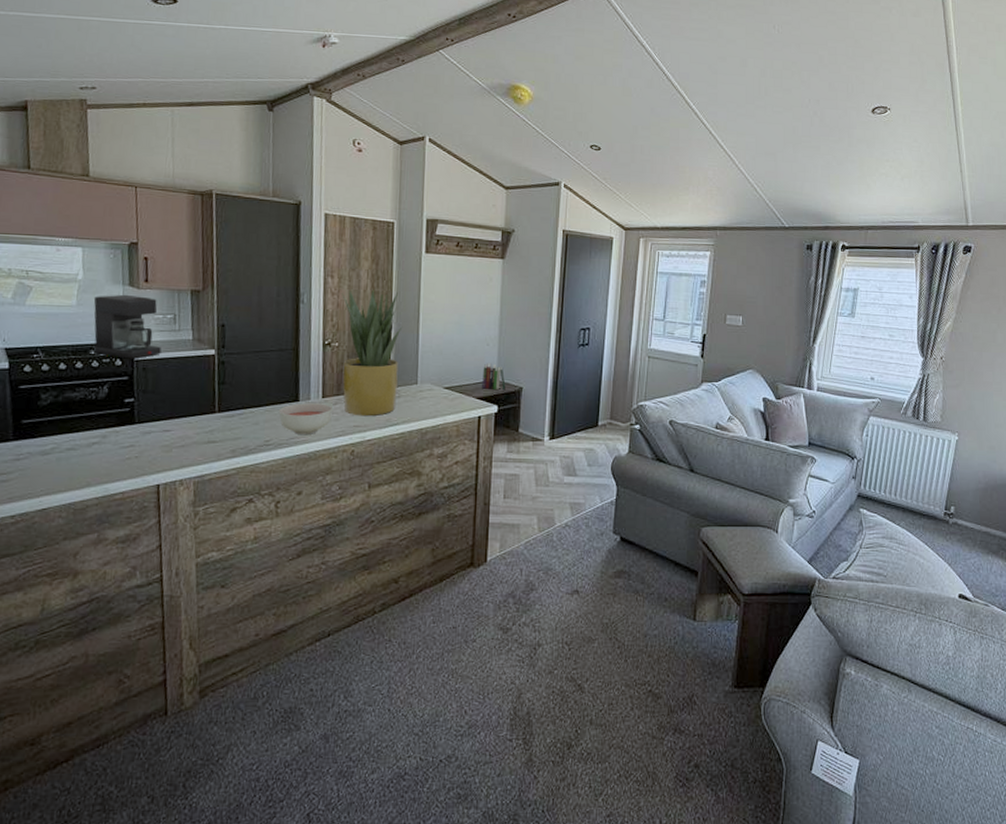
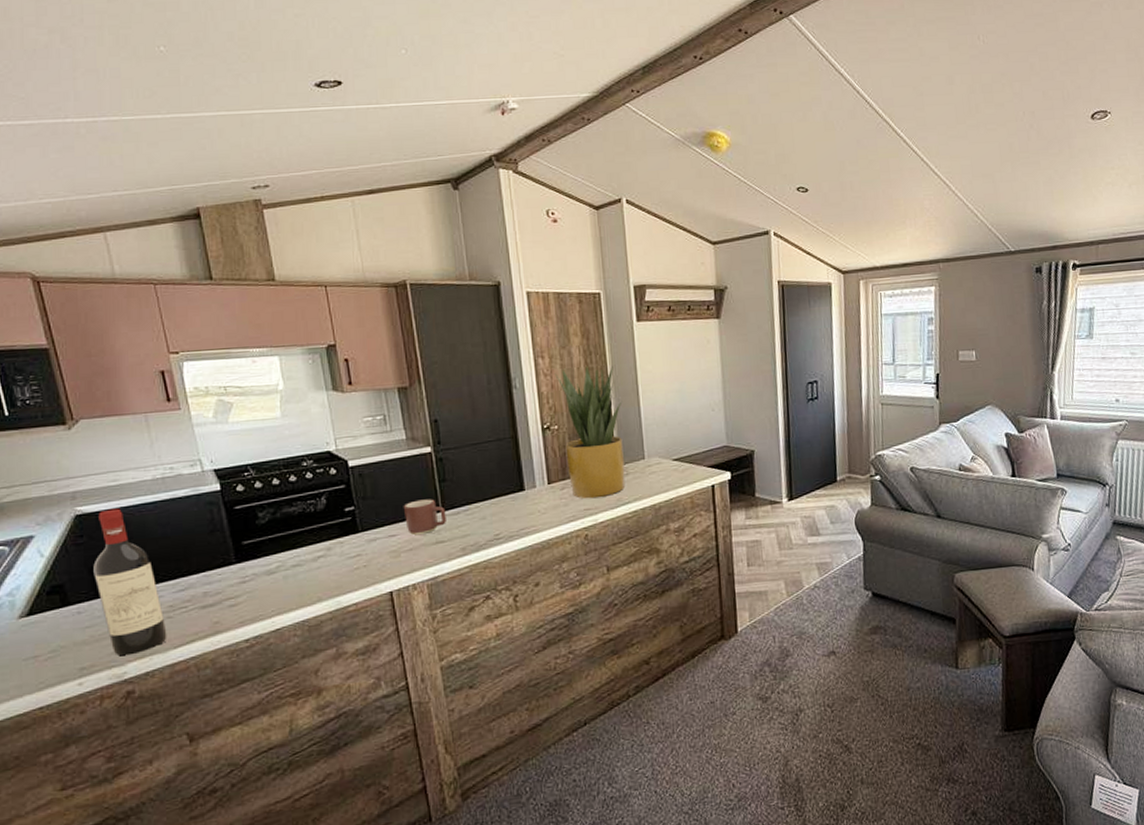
coffee maker: present [93,294,161,359] -> none [298,399,376,467]
mug: none [180,399,221,433] -> present [403,499,446,536]
bowl: present [278,403,332,436] -> none [504,490,560,525]
books: present [482,363,506,391] -> none [711,429,737,457]

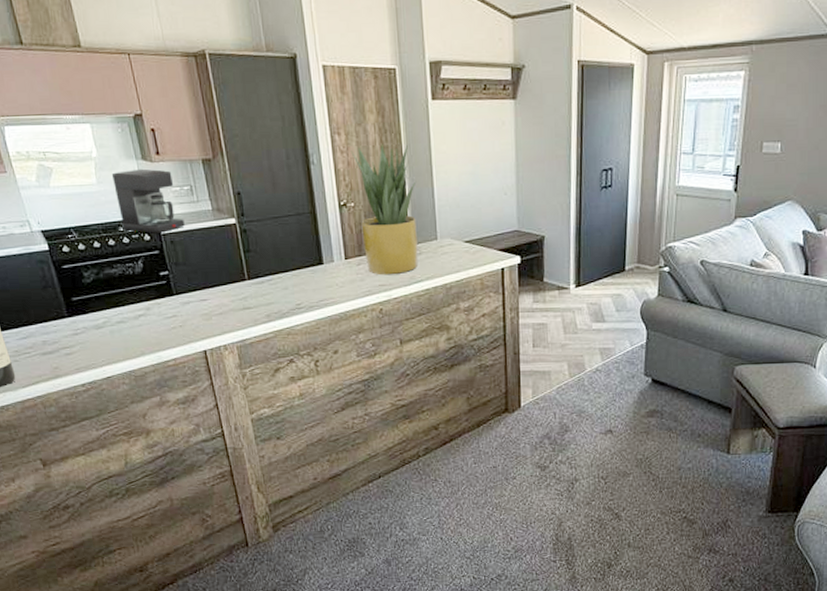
coffee maker: none [298,399,376,467] -> present [111,168,185,234]
mug: present [403,499,446,536] -> none [212,268,252,301]

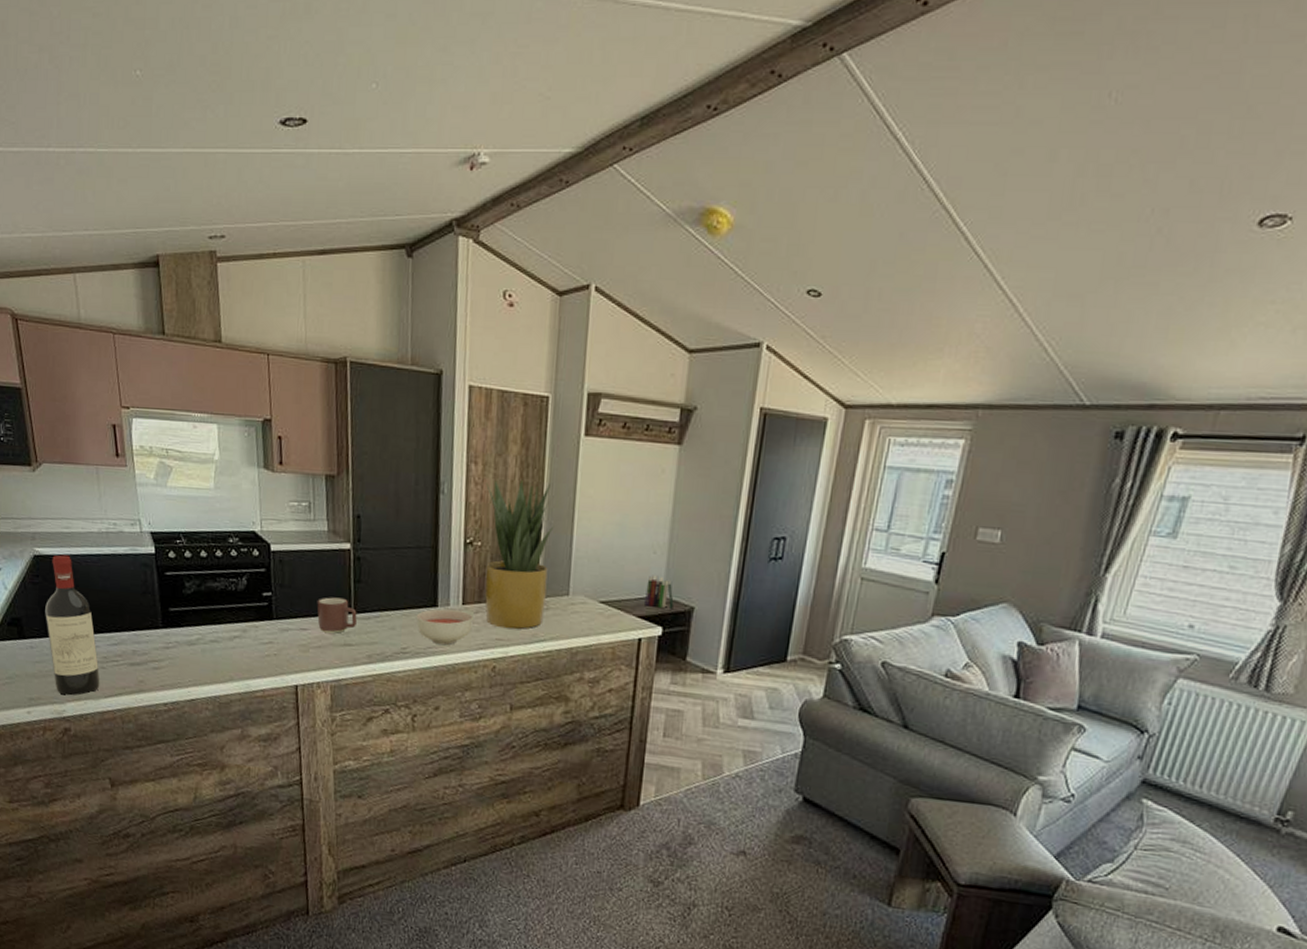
coffee maker: present [111,168,185,234] -> none [230,477,297,550]
mug: none [212,268,252,301] -> present [316,597,357,634]
bowl: none [305,265,357,297] -> present [415,608,473,646]
books: none [502,213,527,241] -> present [645,575,674,610]

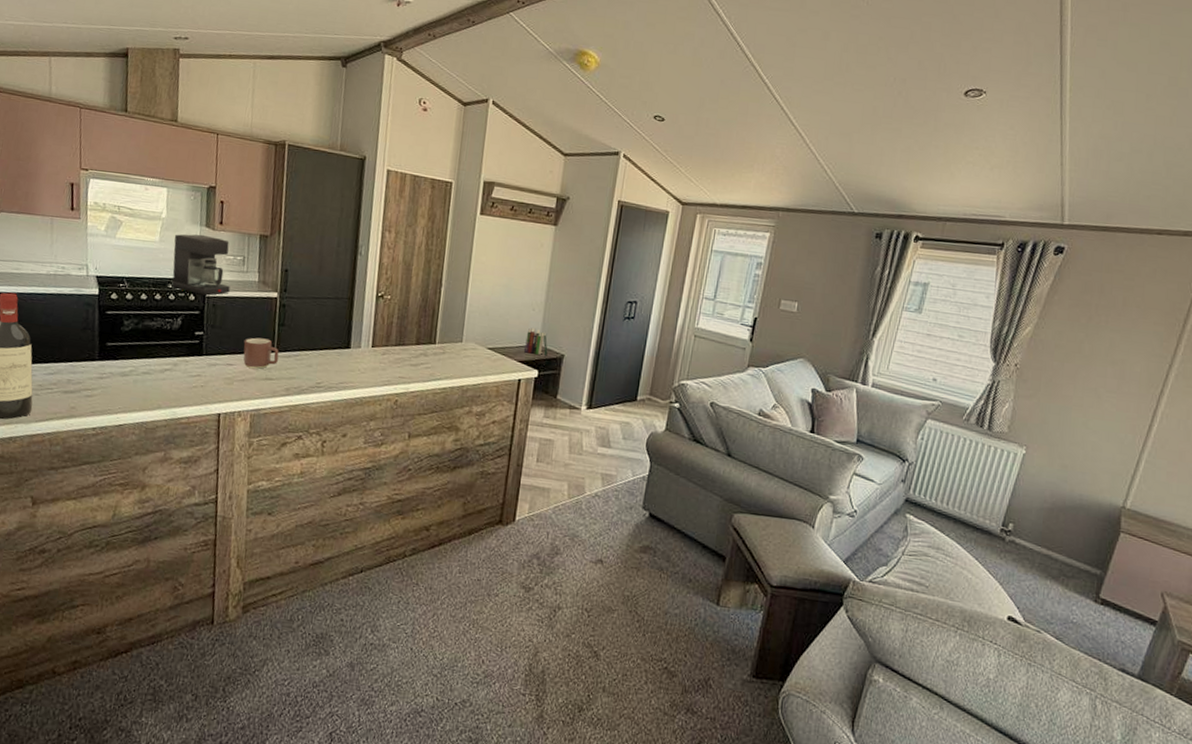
coffee maker: none [230,477,297,550] -> present [171,234,230,296]
bowl: present [415,608,473,646] -> none [330,350,381,382]
planter: present [485,480,555,629] -> none [391,246,453,369]

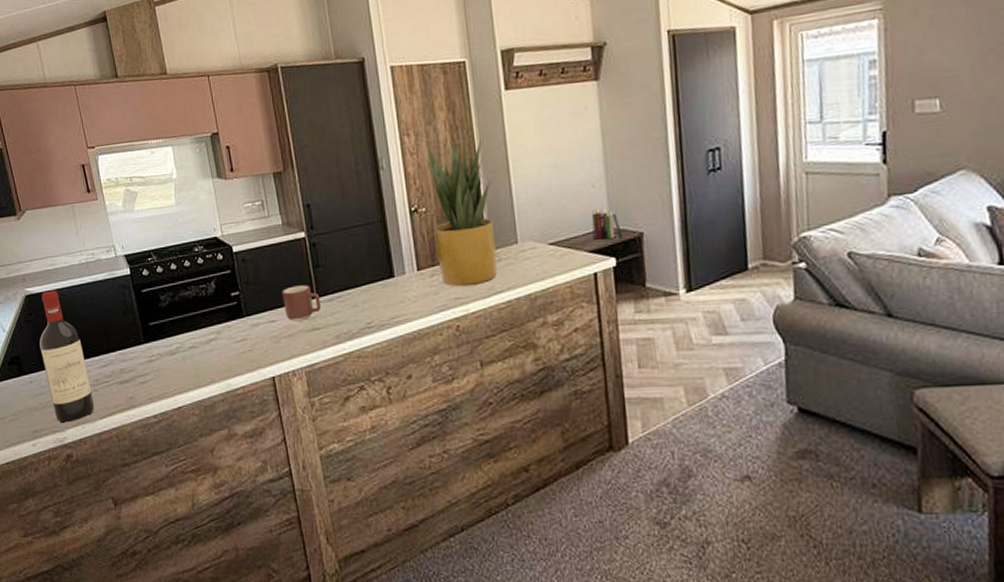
coffee maker: present [171,234,230,296] -> none [189,186,256,253]
planter: none [391,246,453,369] -> present [421,141,498,286]

